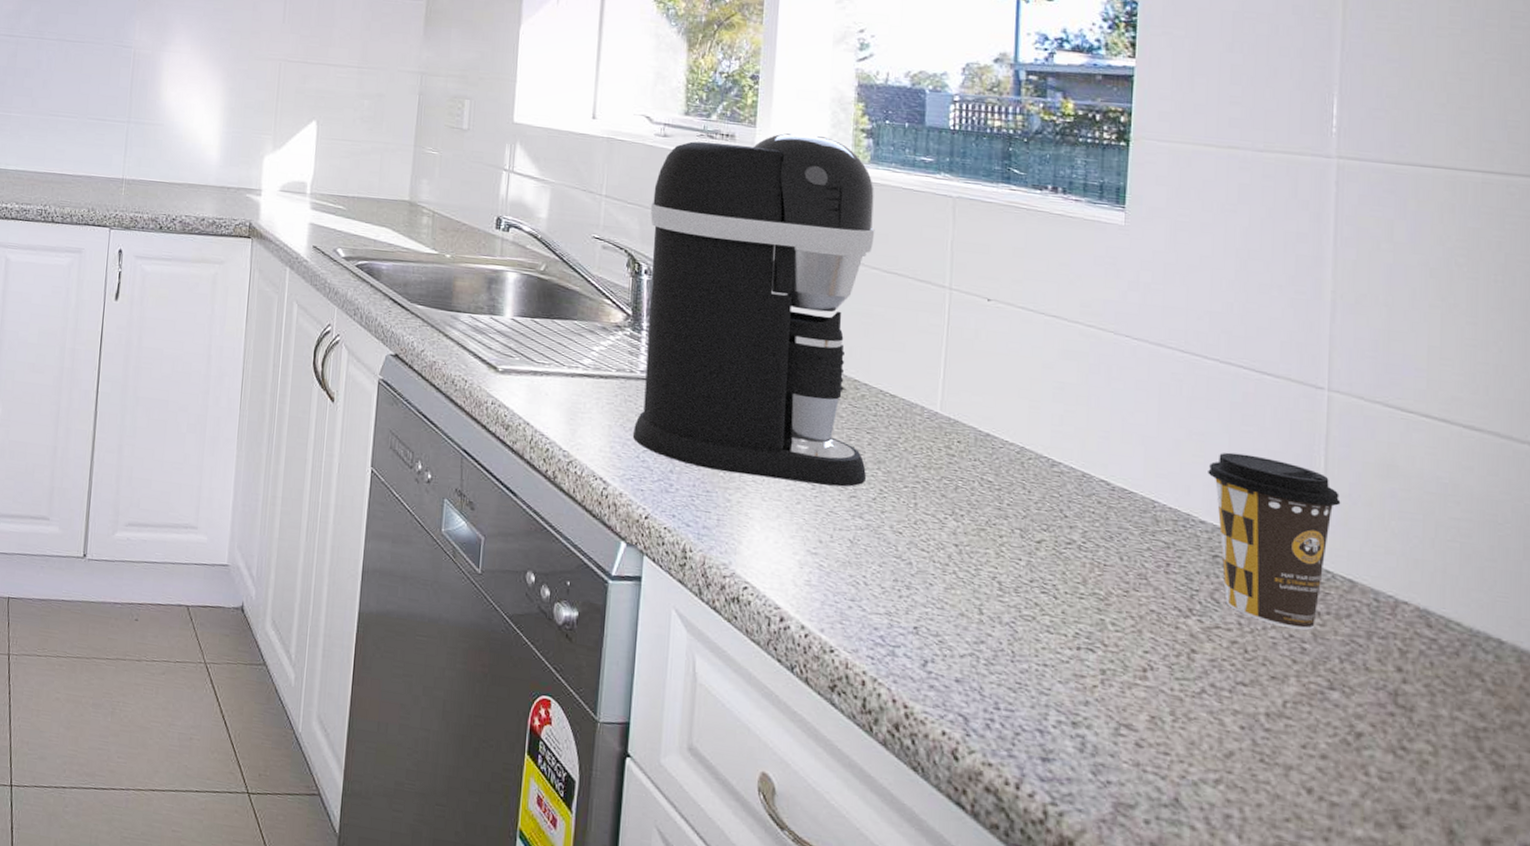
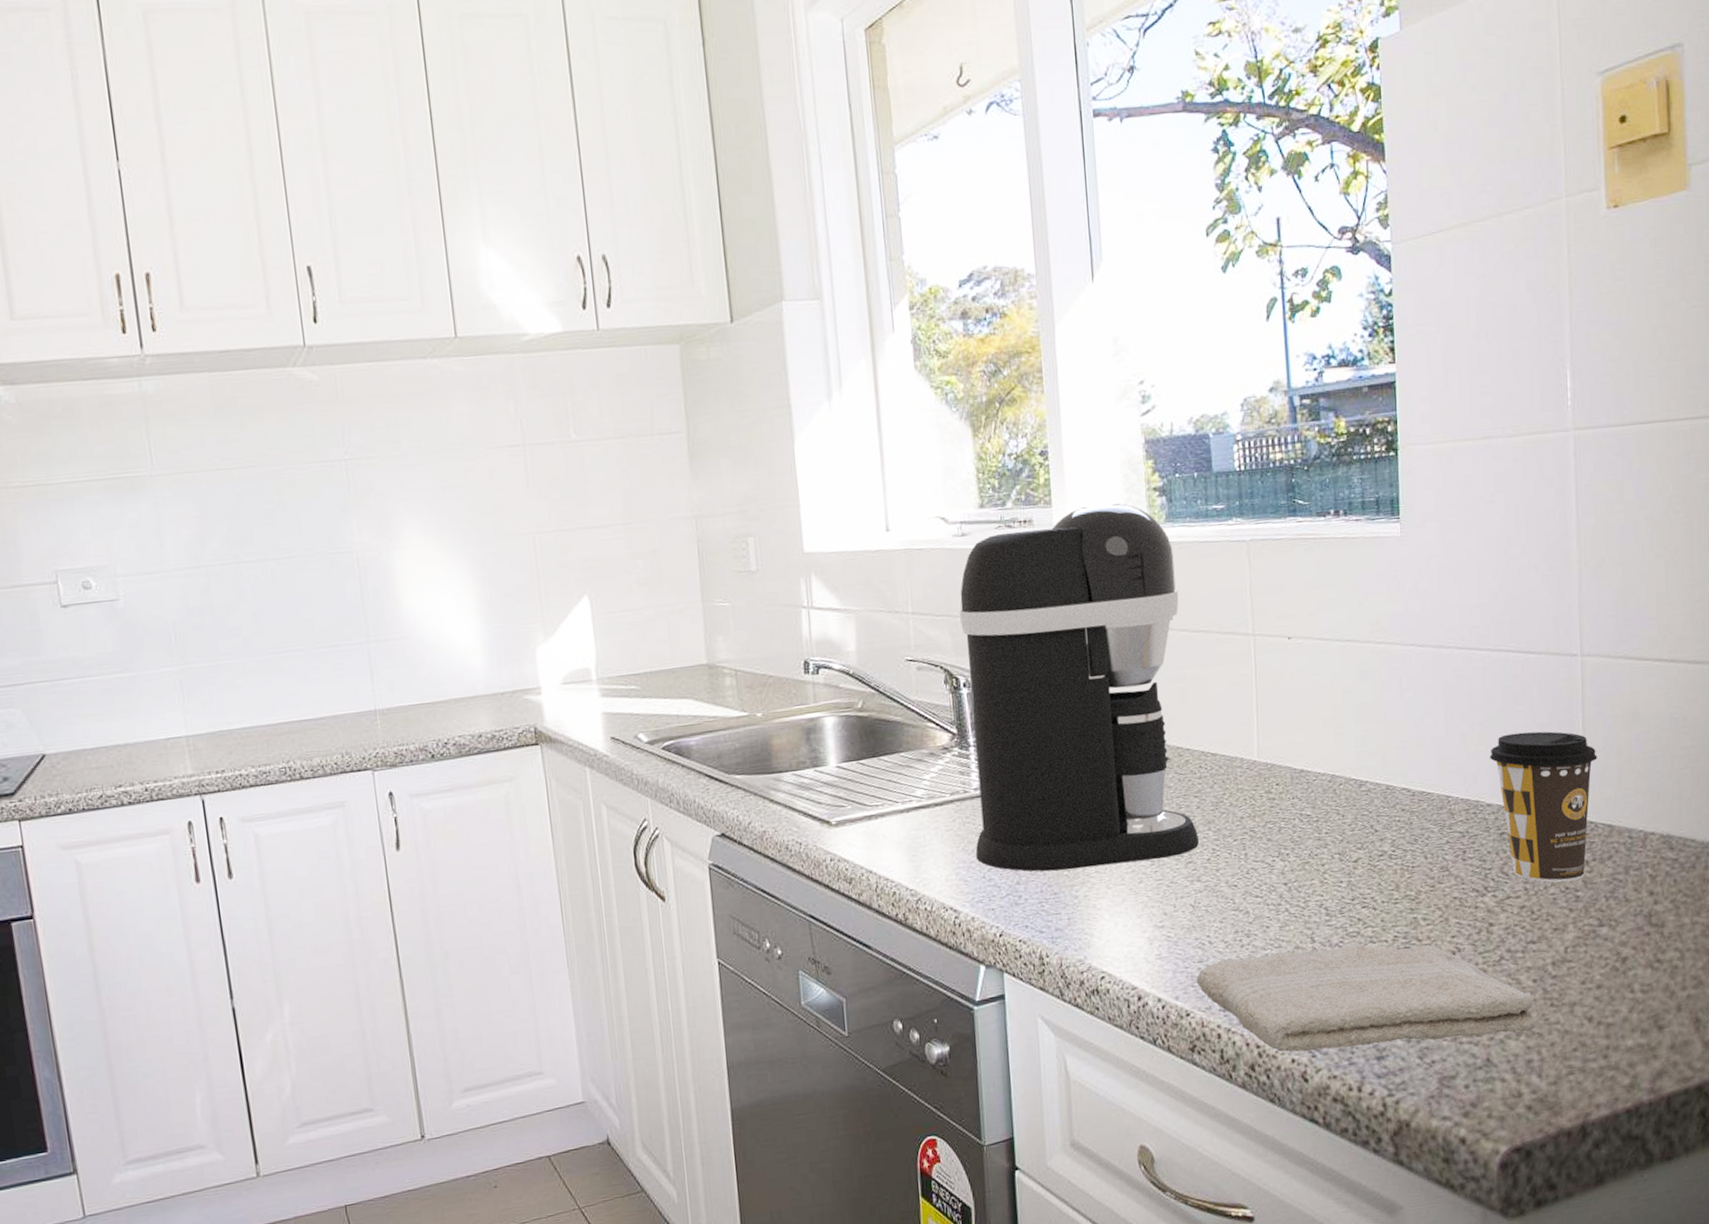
washcloth: none [845,604,1239,783] -> present [1196,943,1536,1052]

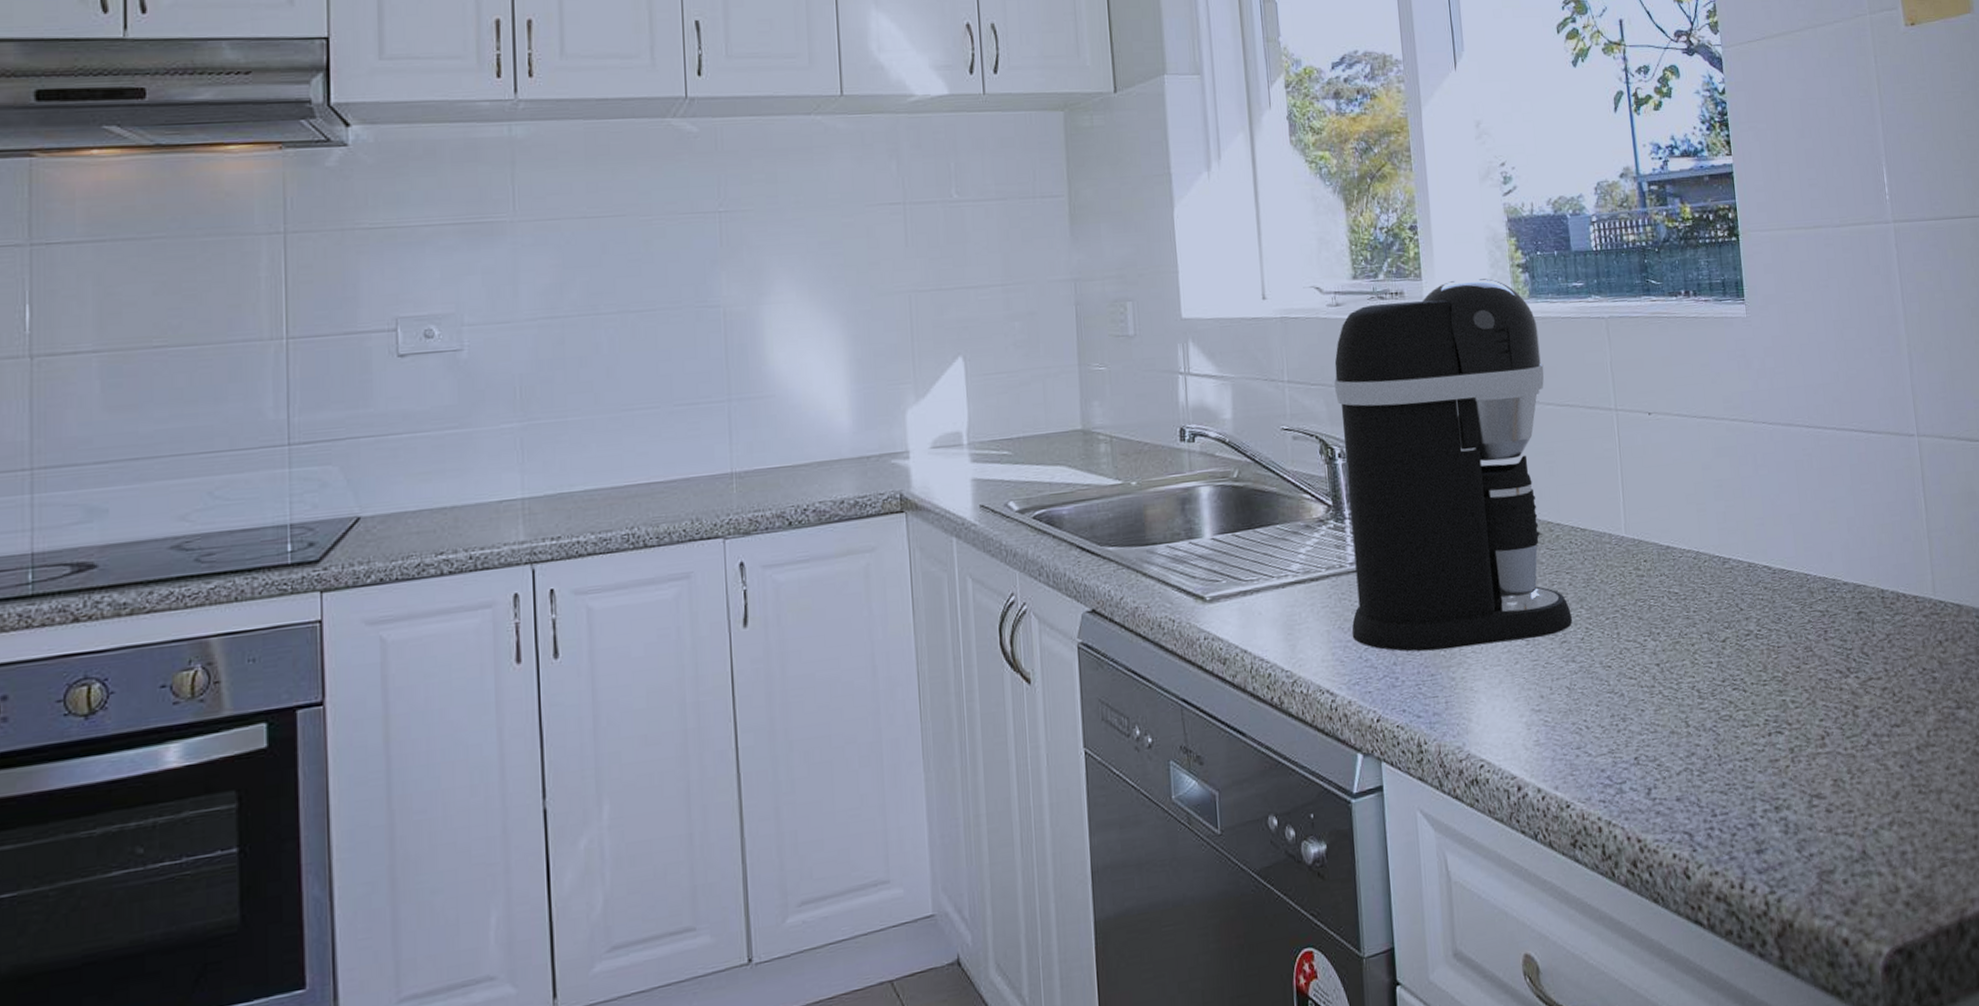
washcloth: present [1196,943,1536,1052] -> none [1575,727,1907,846]
coffee cup: present [1490,731,1598,883] -> none [1842,510,1941,663]

